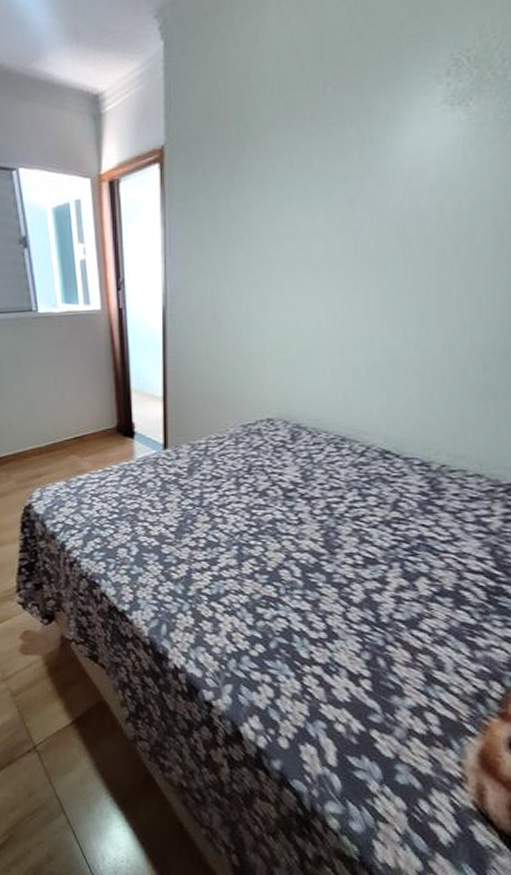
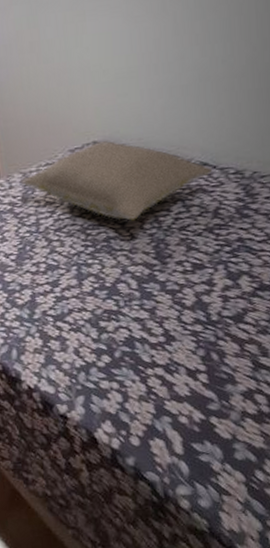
pillow: none [187,418,394,504] -> present [19,140,212,221]

